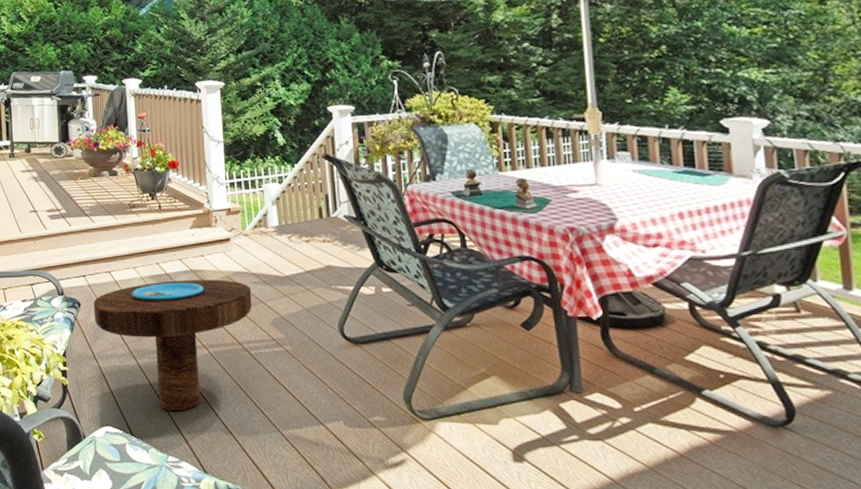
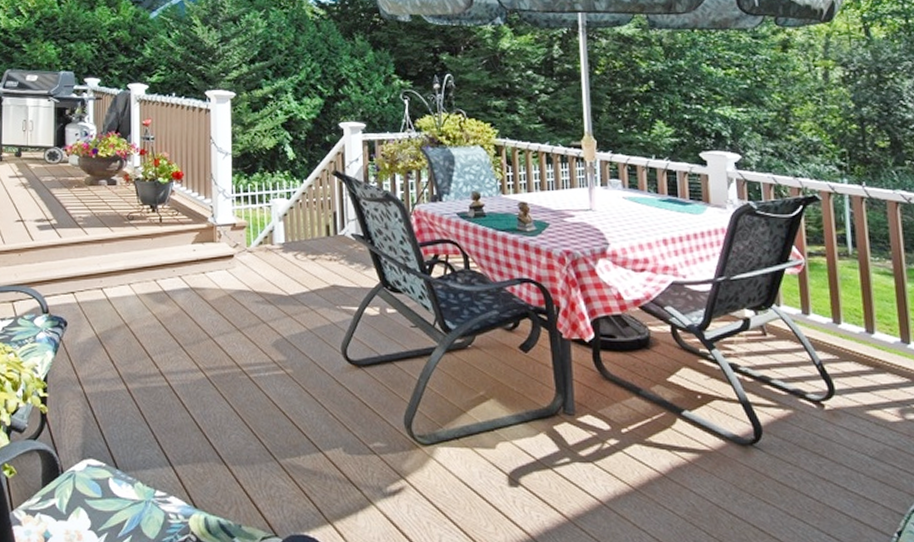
side table: present [93,279,253,411] -> none [81,298,254,440]

